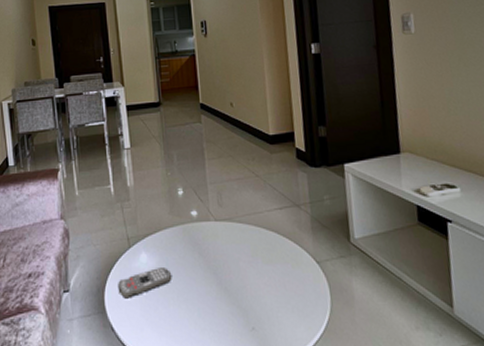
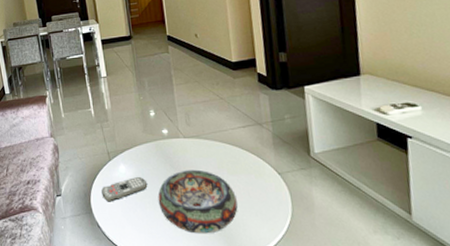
decorative bowl: none [183,258,273,335] -> present [158,169,238,234]

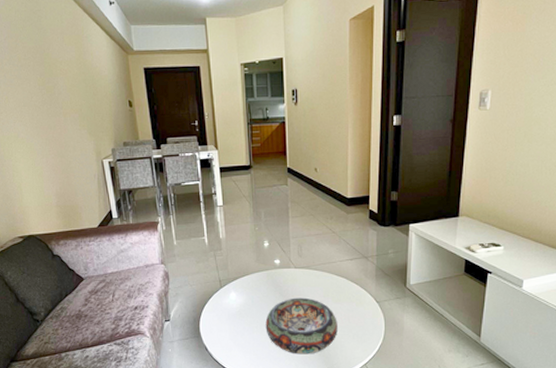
remote control: present [101,176,148,202] -> none [211,303,257,327]

